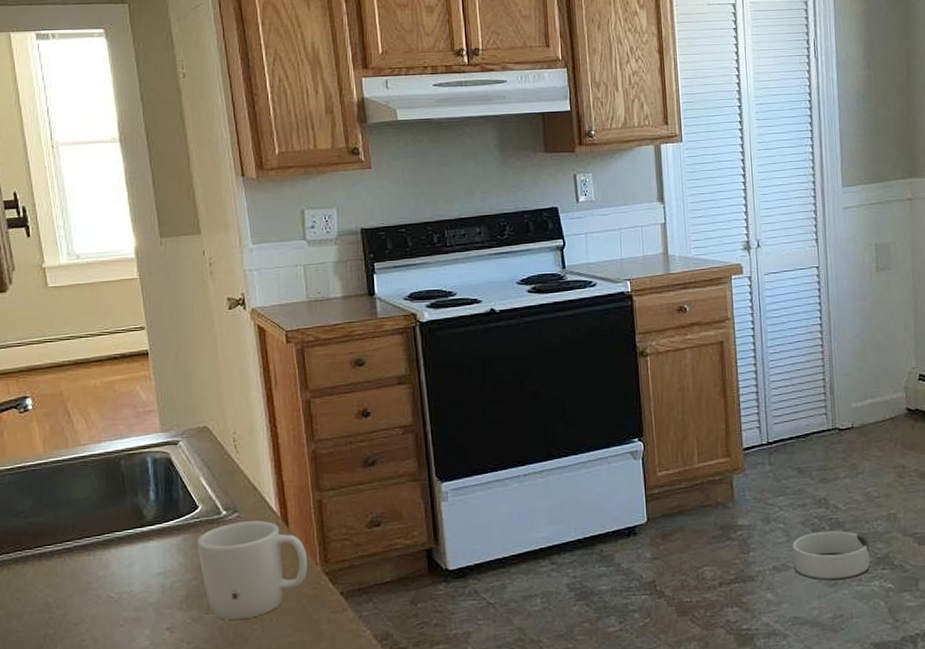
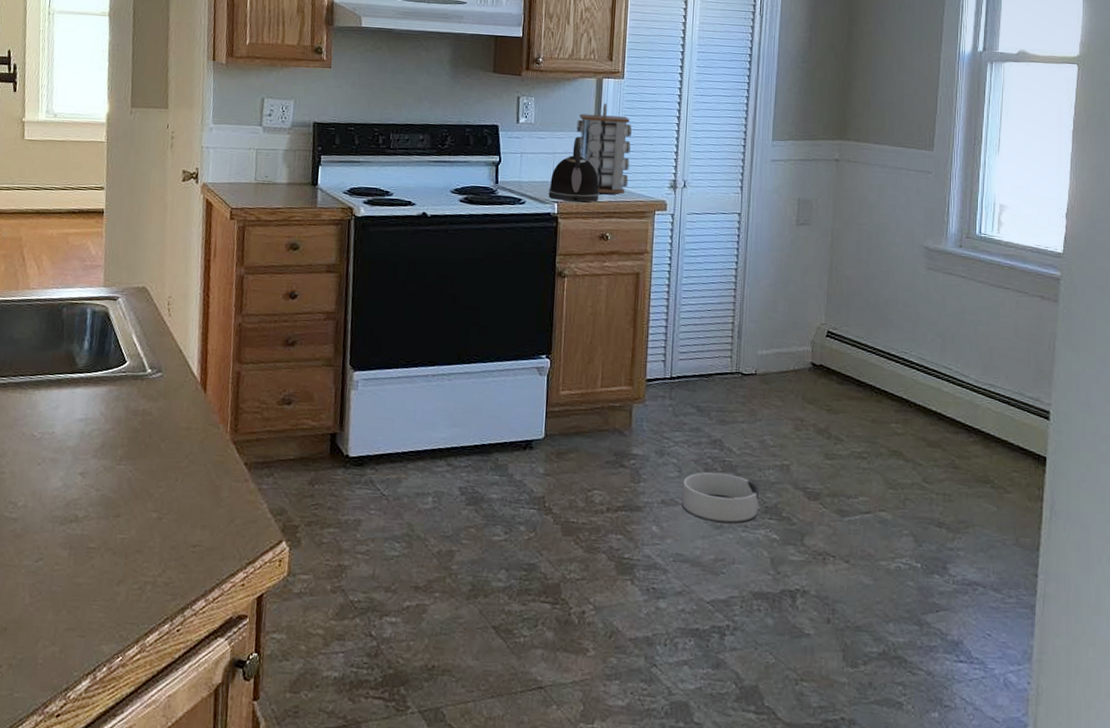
mug: present [197,520,308,620] -> none [119,381,220,475]
kettle: none [619,208,672,278] -> present [548,136,599,202]
spice rack: none [639,169,701,266] -> present [576,103,632,195]

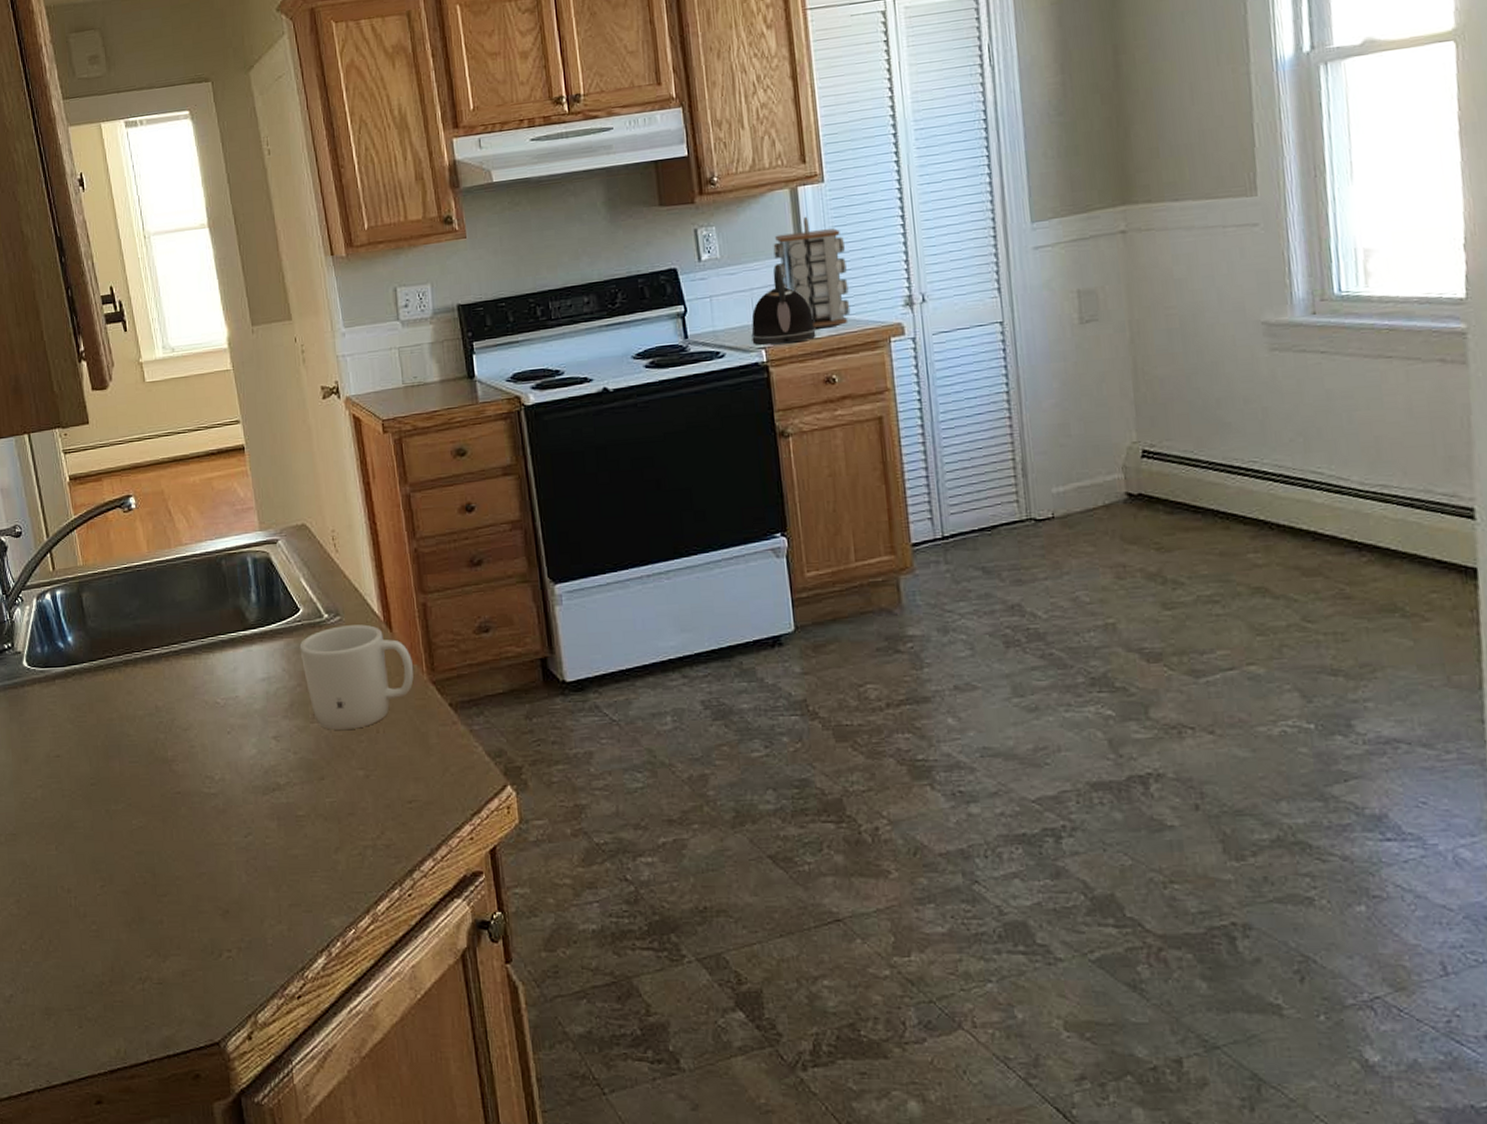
mug: none [119,381,220,475] -> present [299,624,414,730]
pet bowl: present [682,472,759,524] -> none [978,643,1083,705]

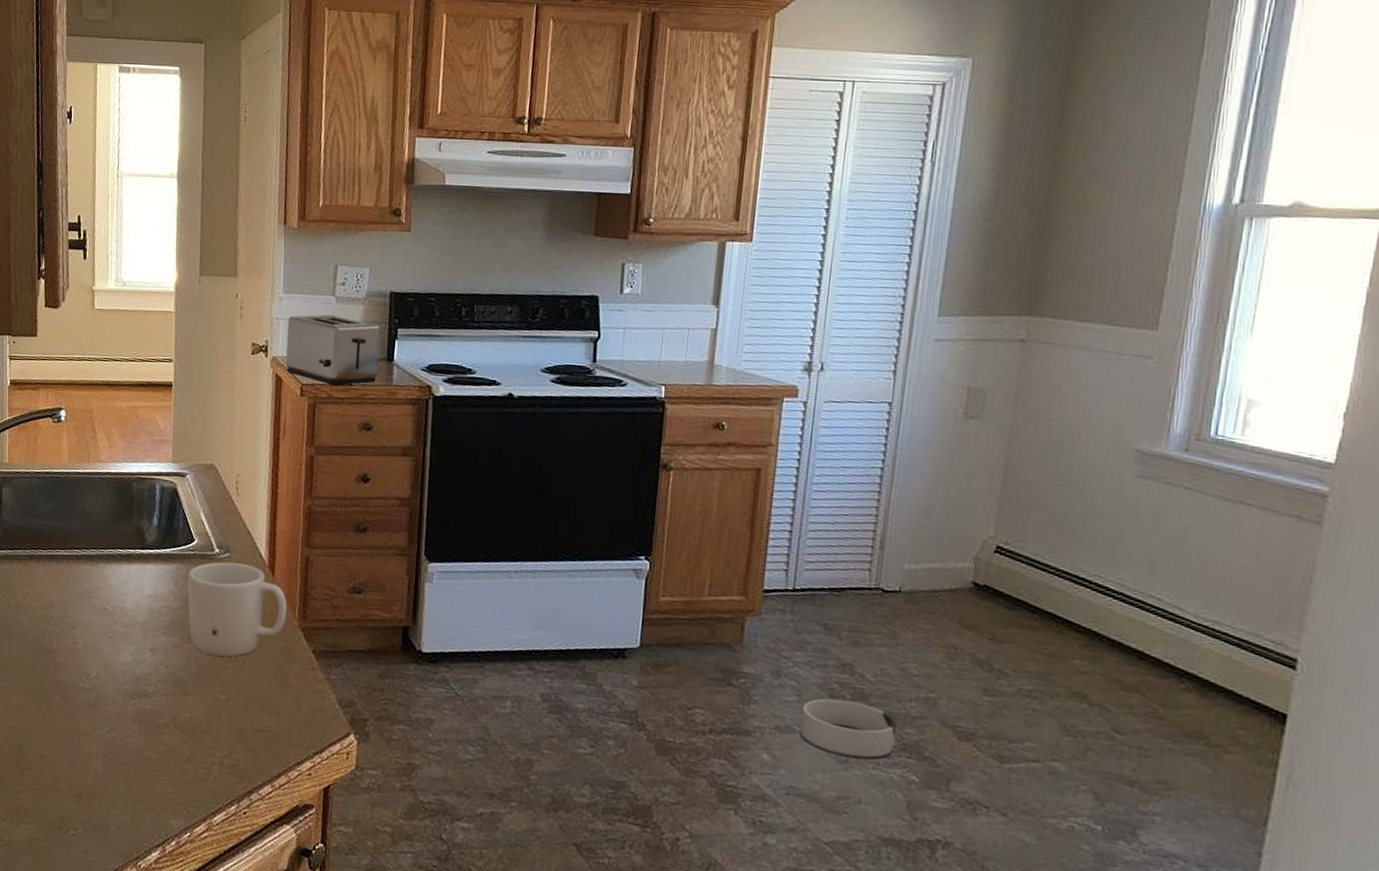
toaster: none [355,340,461,417] -> present [285,314,381,386]
kettle: present [751,264,816,346] -> none [655,309,716,386]
spice rack: present [773,216,851,329] -> none [690,270,759,378]
pet bowl: none [978,643,1083,705] -> present [800,698,897,760]

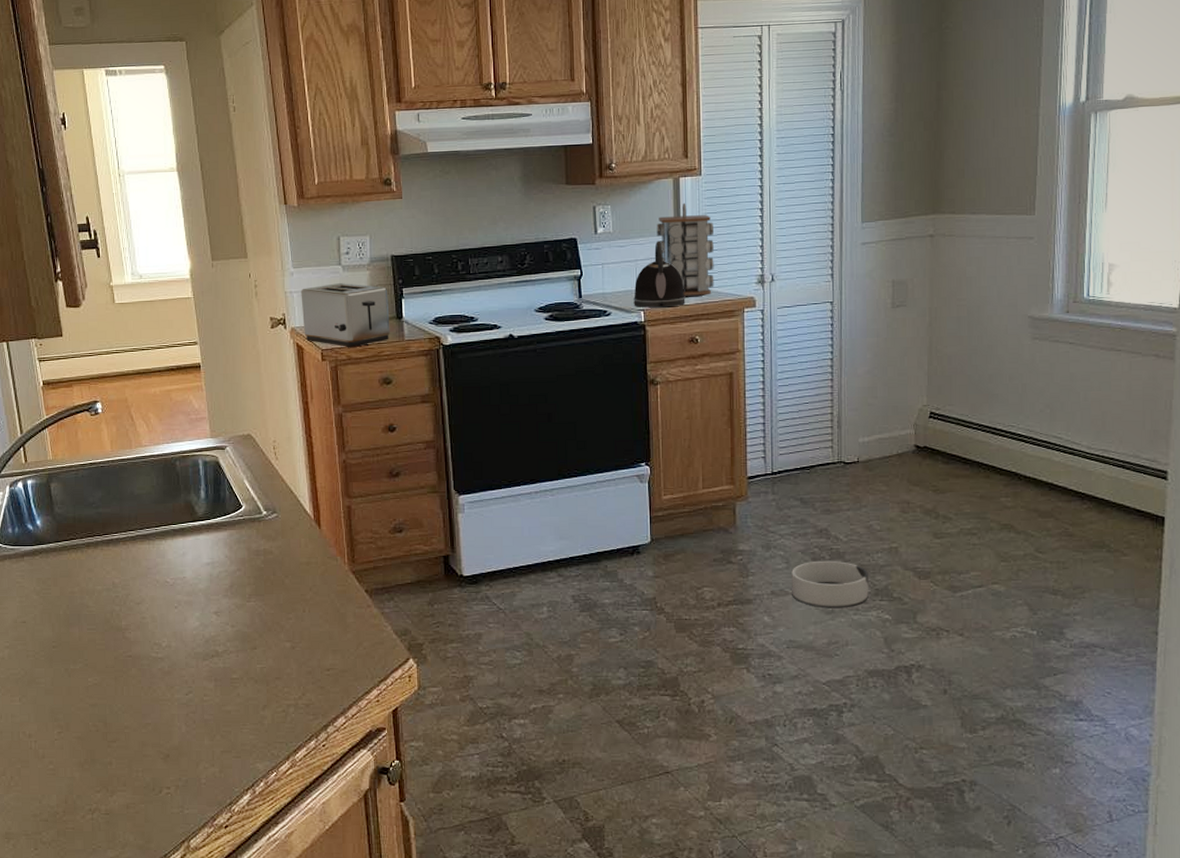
mug: present [187,562,288,657] -> none [240,521,338,608]
kettle: none [655,309,716,386] -> present [634,241,686,308]
spice rack: none [690,270,759,378] -> present [656,202,714,297]

